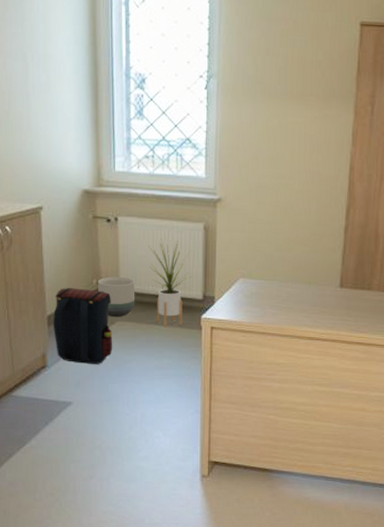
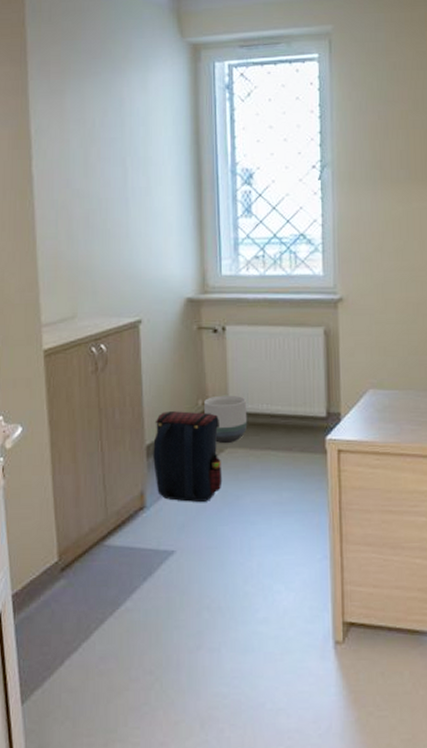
house plant: present [149,239,192,327] -> none [261,348,313,452]

